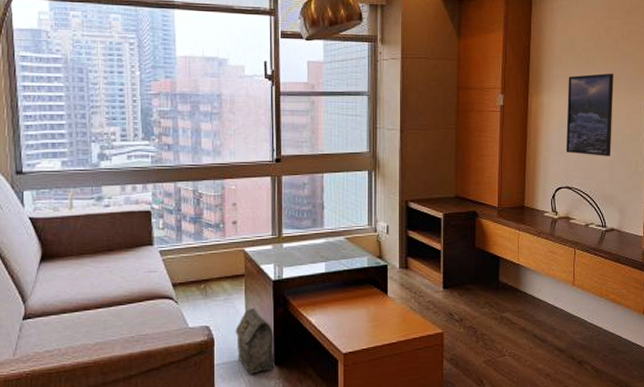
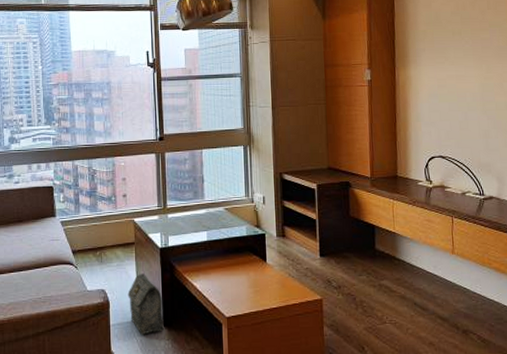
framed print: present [565,73,614,156] -> none [435,43,485,125]

